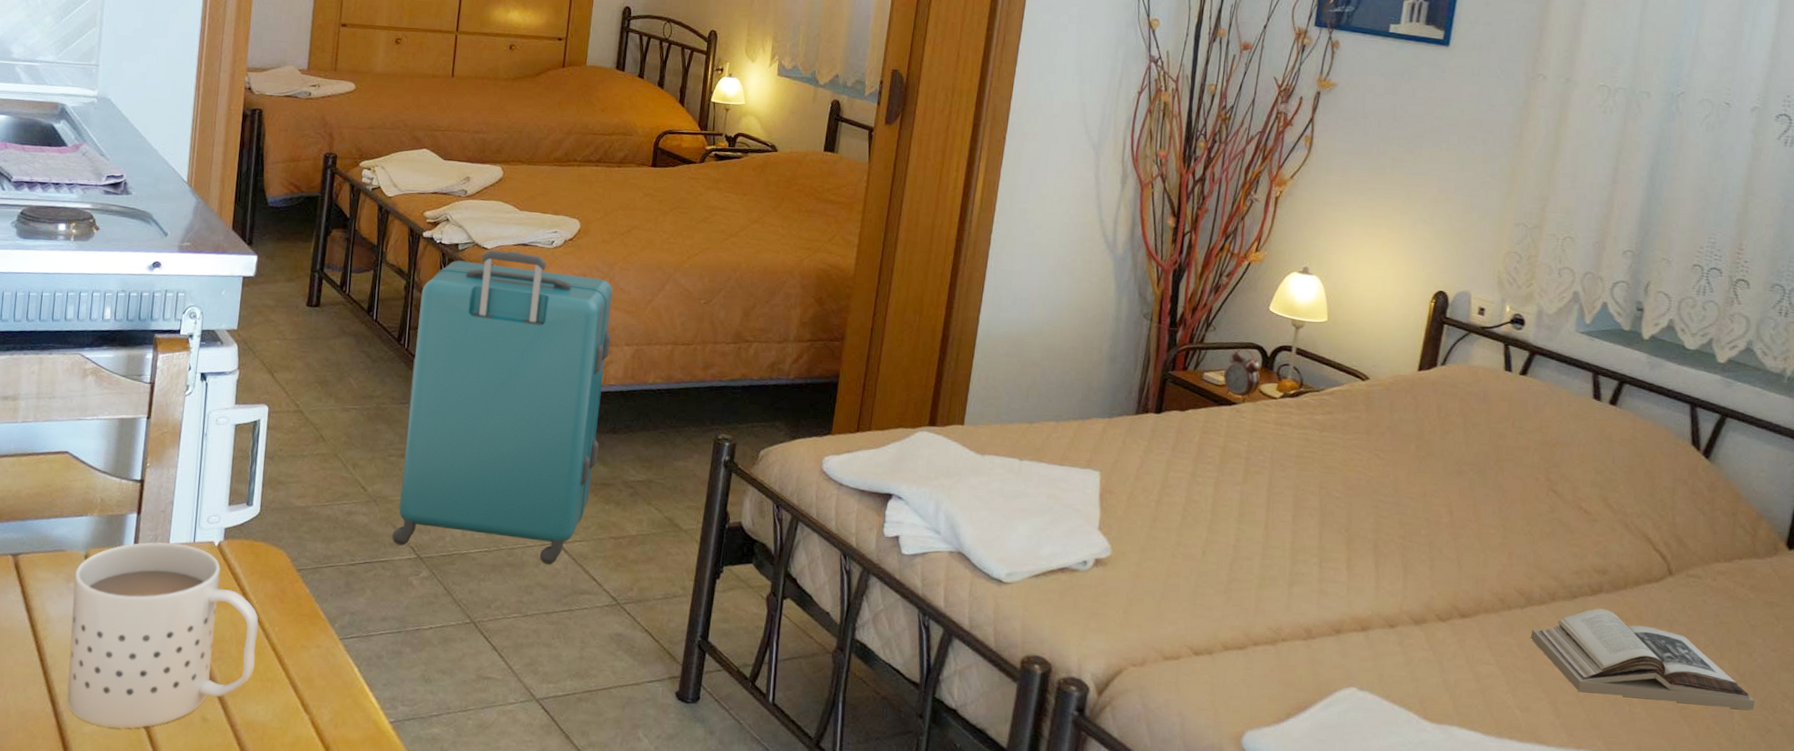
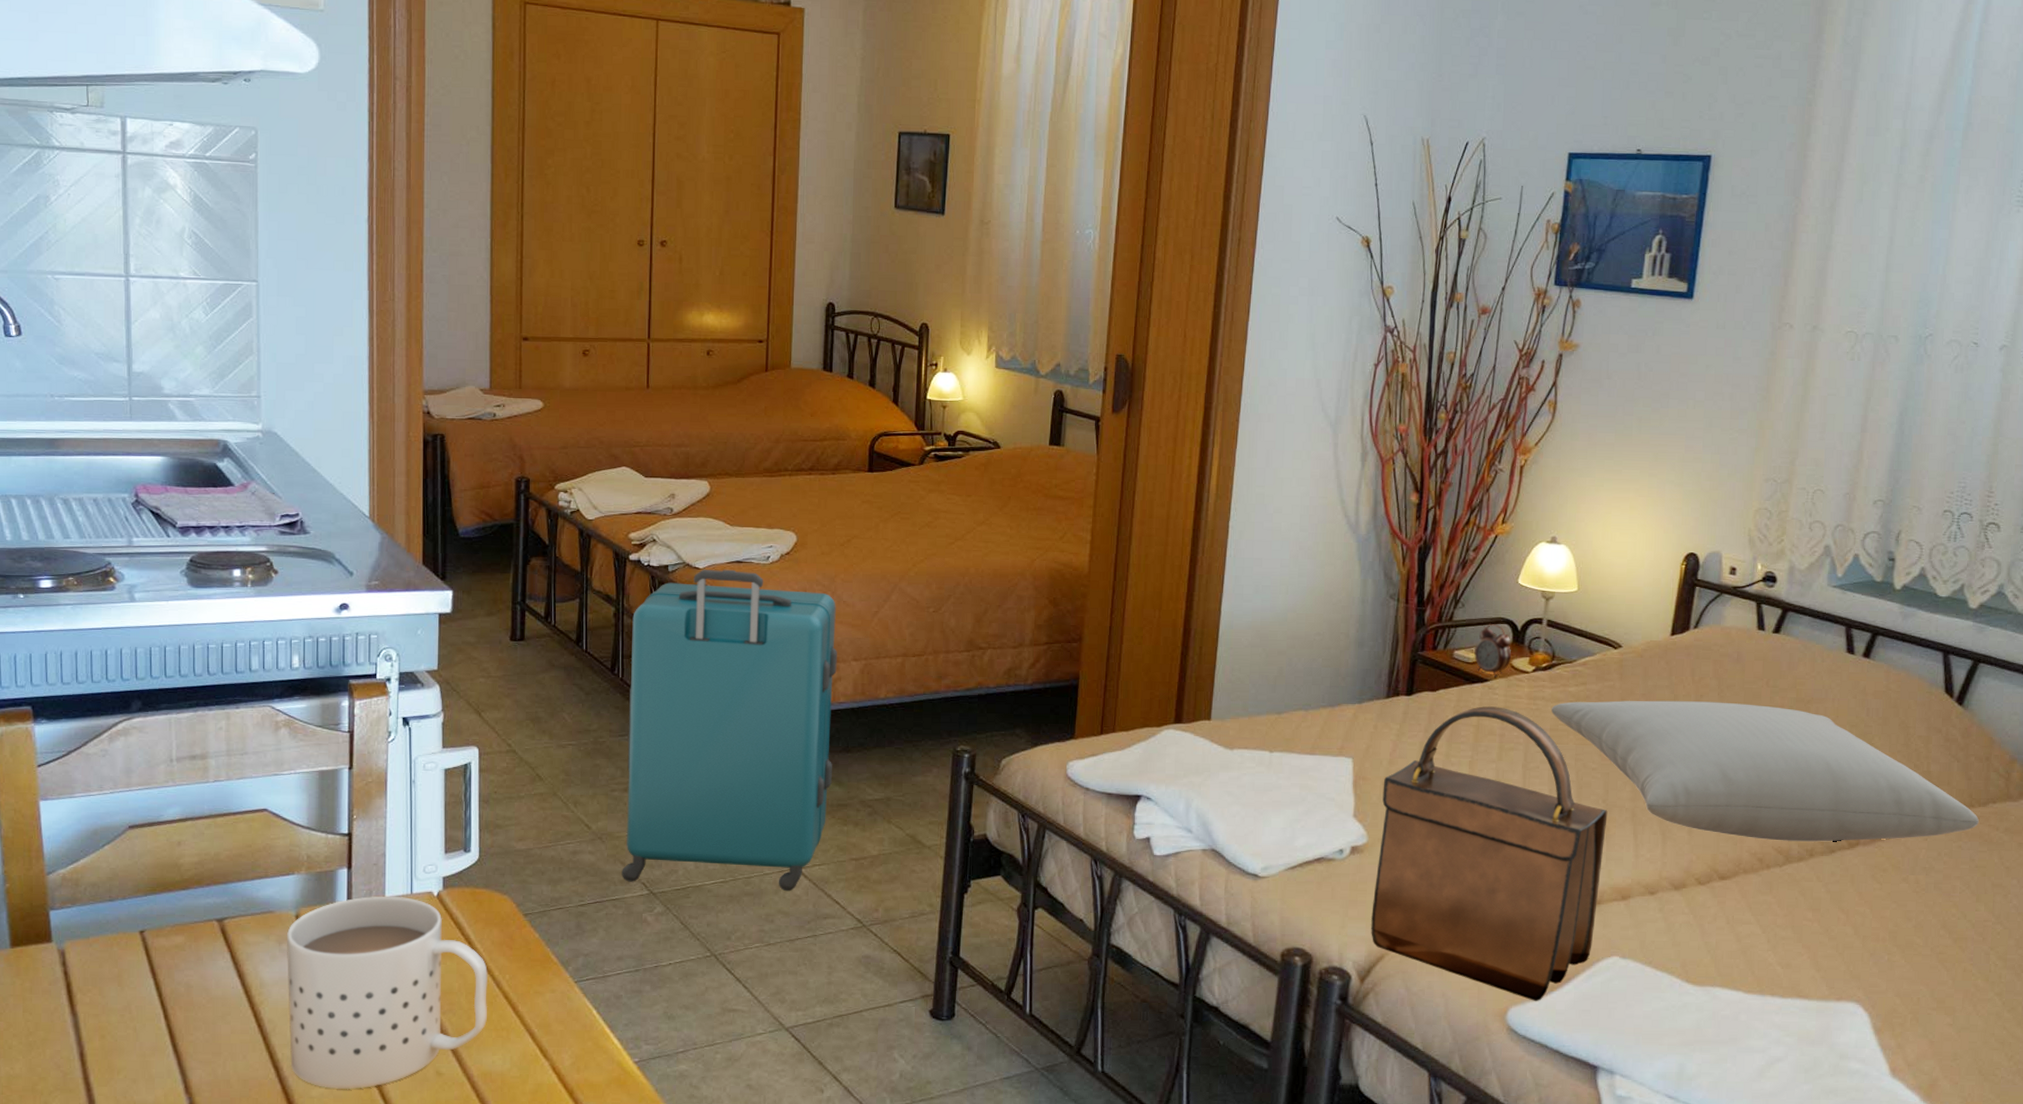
handbag: none [1110,428,1350,728] -> present [1371,706,1608,1002]
pillow: none [1297,430,1724,589] -> present [1551,700,1979,842]
book: present [1530,608,1755,710] -> none [1789,861,2010,950]

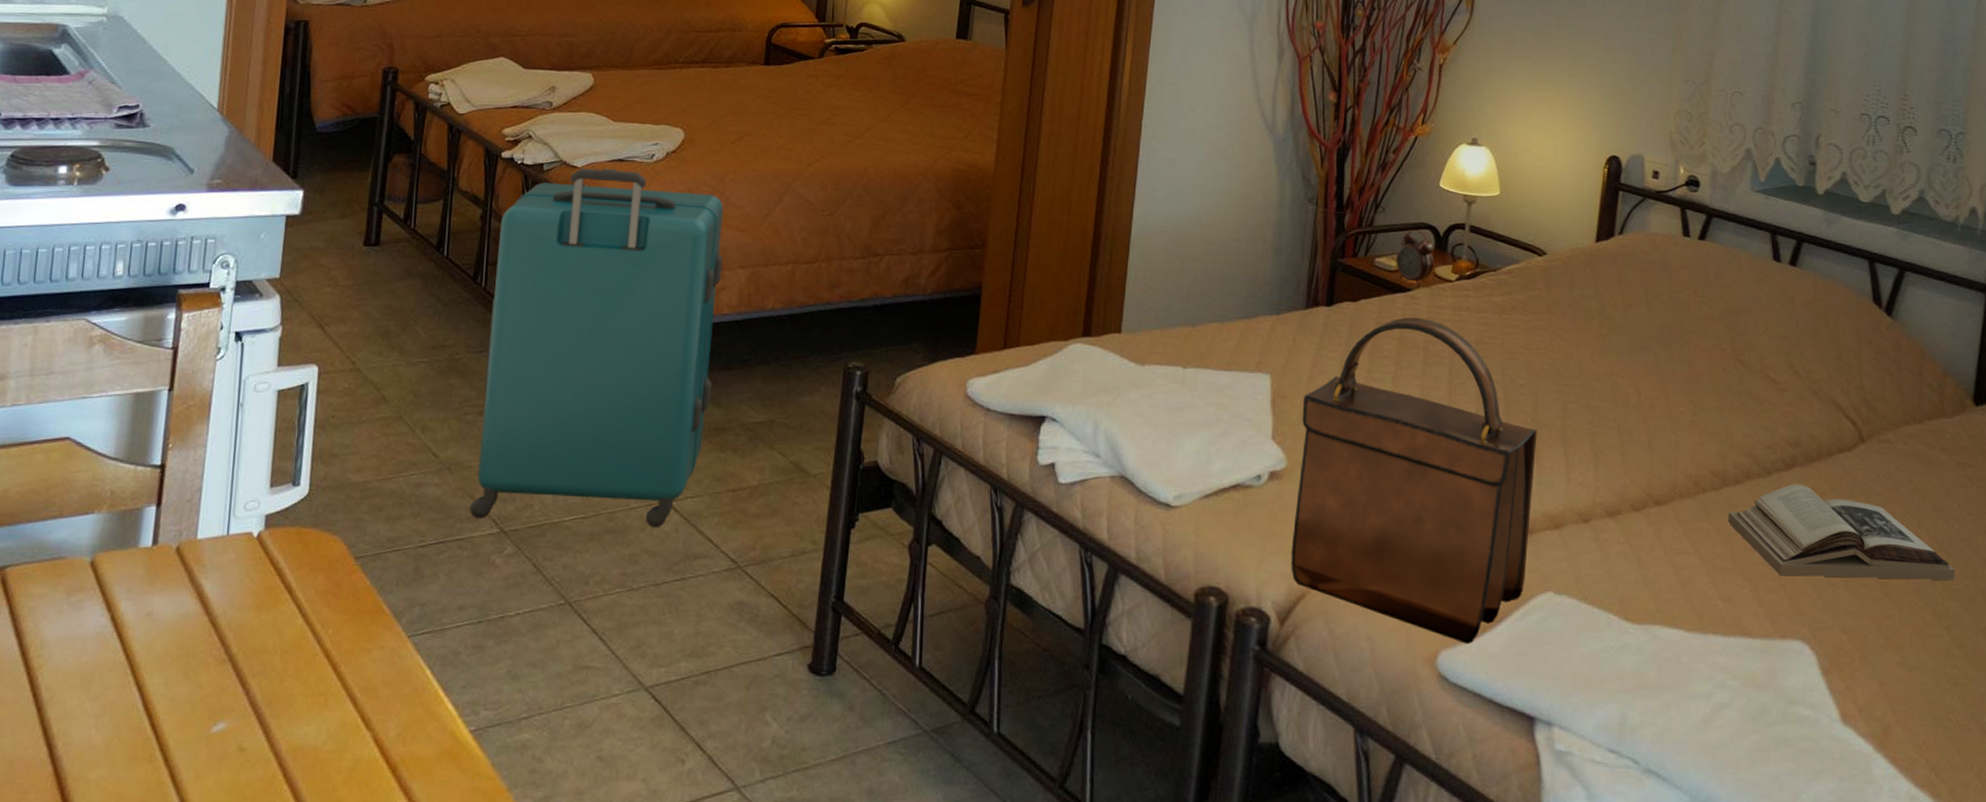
mug: present [287,896,489,1090] -> none [67,538,309,771]
pillow: present [1551,700,1979,842] -> none [1476,311,1915,463]
book: none [1789,861,2010,950] -> present [1727,484,1955,580]

